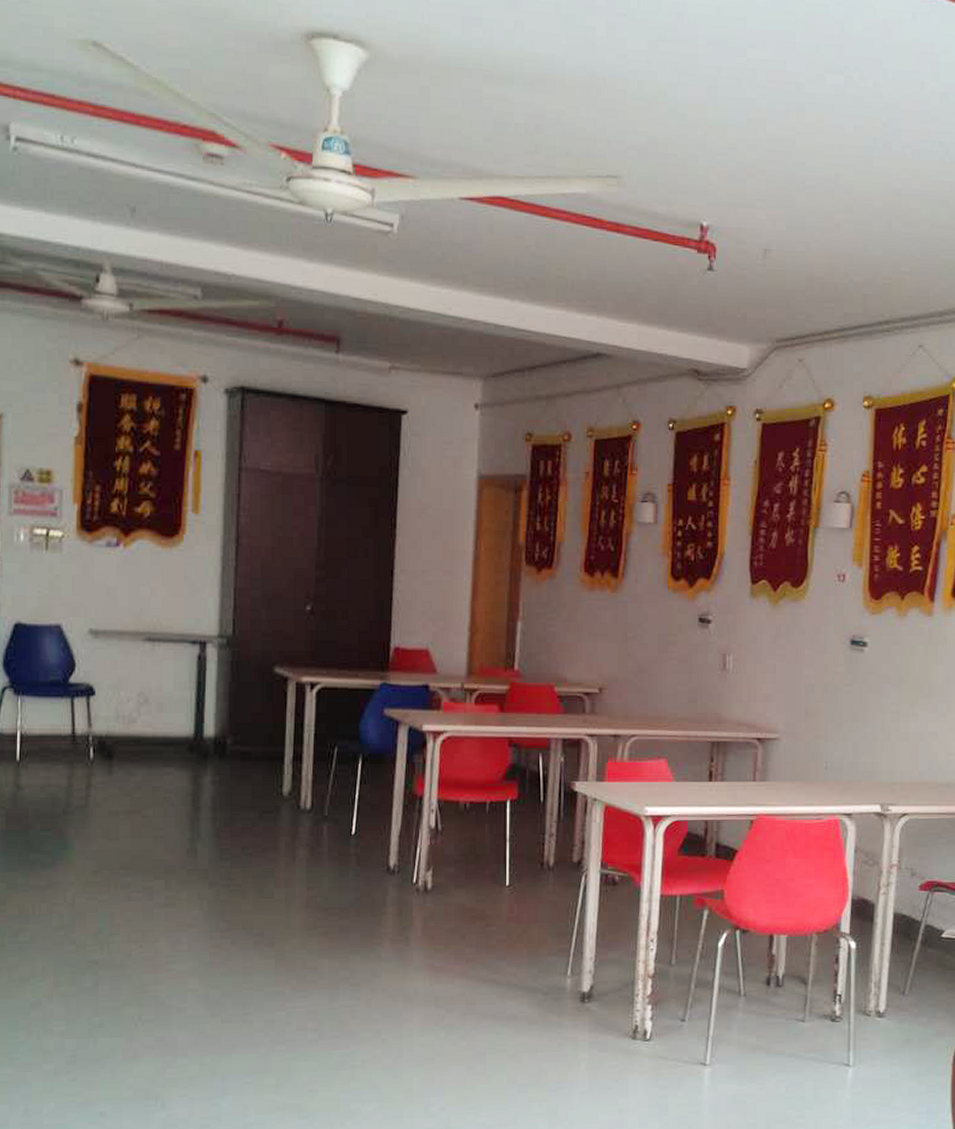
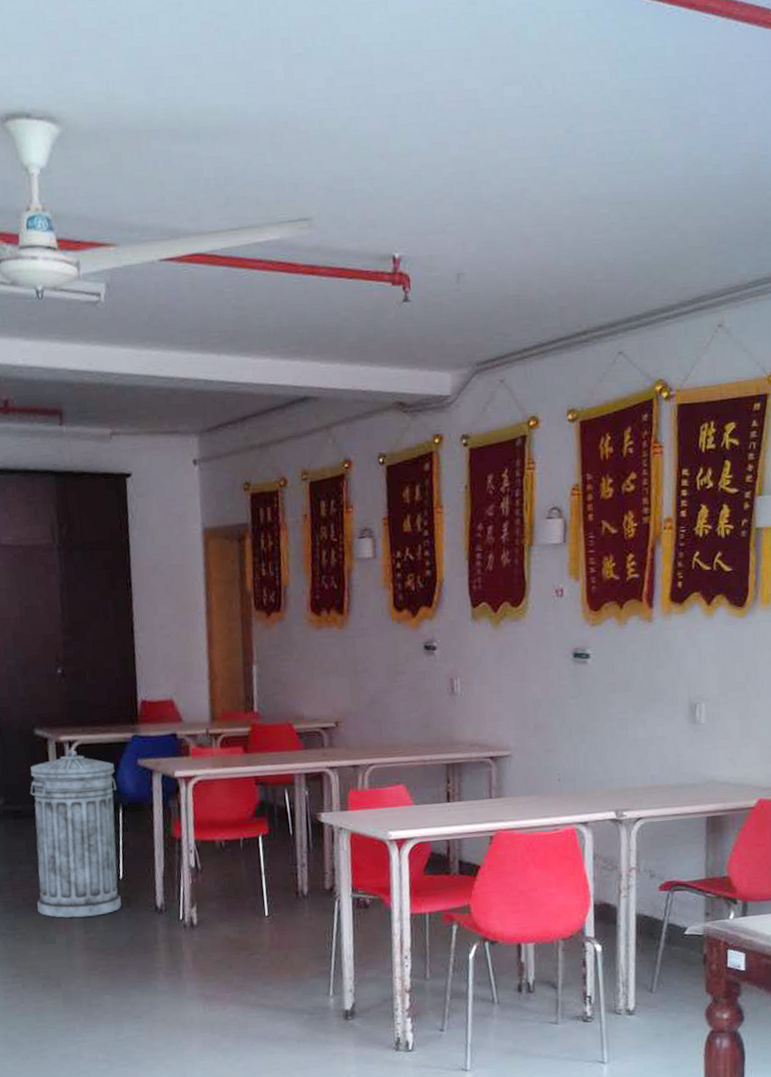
trash can: none [258,692,358,872] -> present [30,750,121,918]

